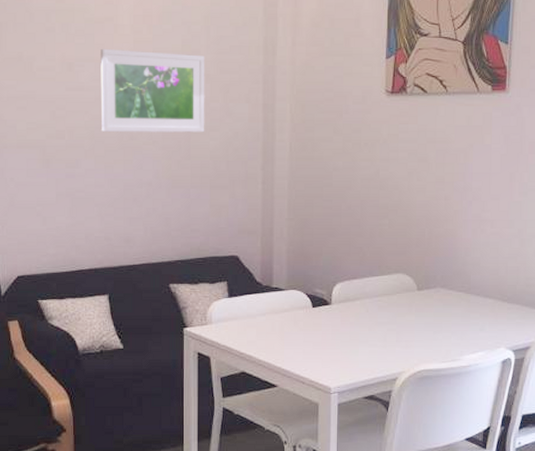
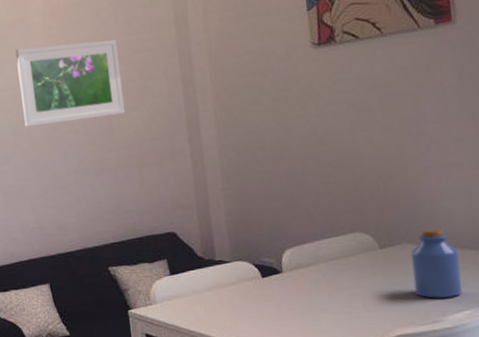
jar: none [441,276,481,339] -> present [411,228,463,299]

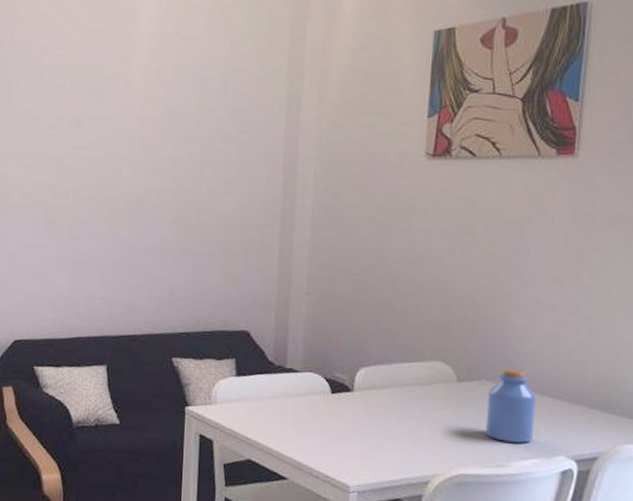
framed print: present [15,39,126,127] -> none [108,106,222,196]

